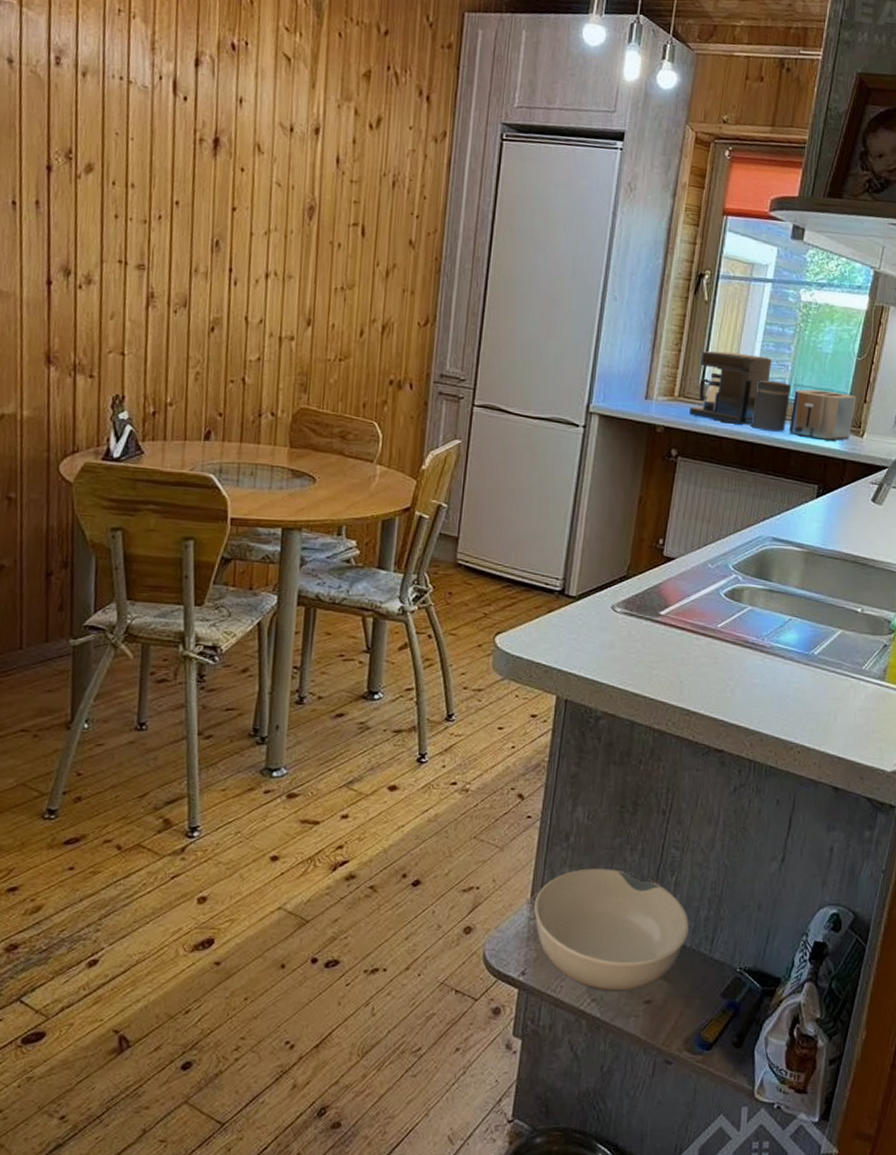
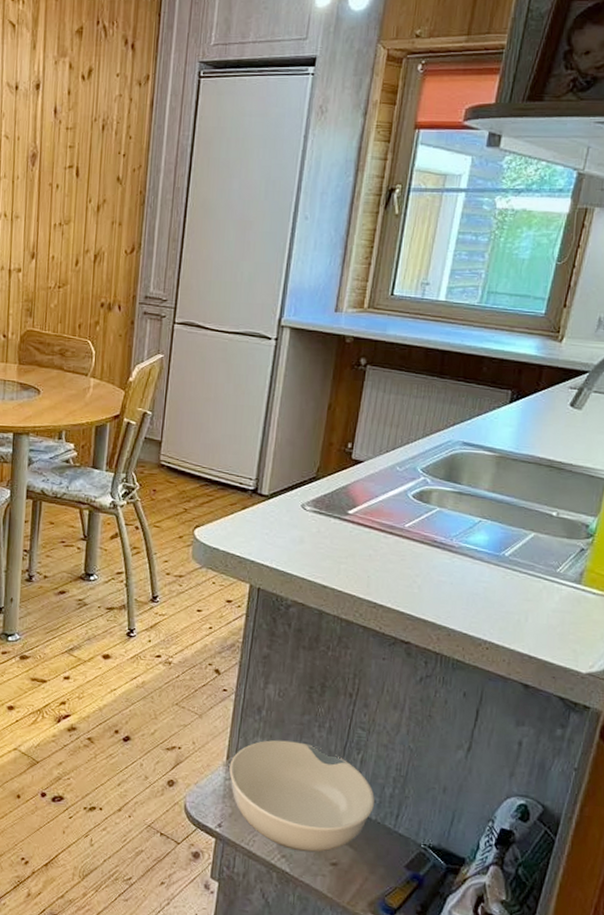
coffee maker: present [689,351,772,425] -> none [379,262,464,333]
cylinder: present [751,379,792,432] -> none [441,288,485,339]
toaster: present [789,389,857,442] -> none [482,296,555,347]

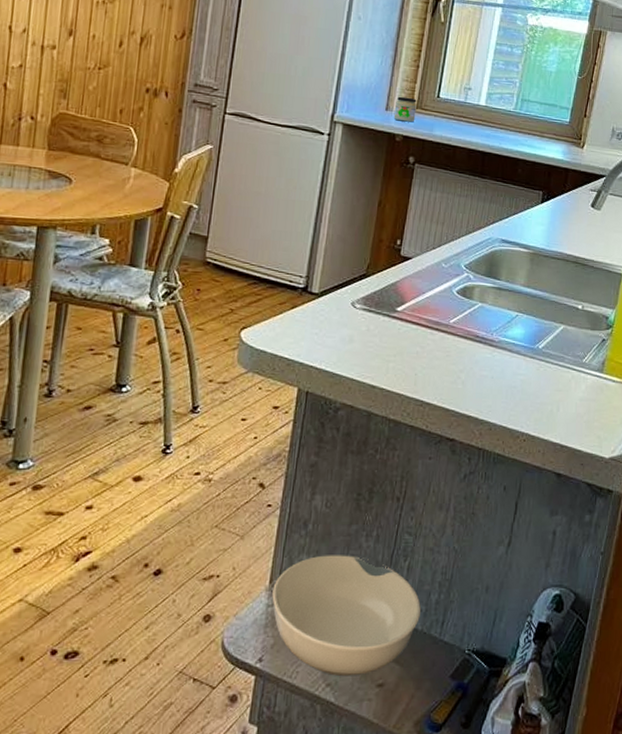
jar: none [343,296,369,323] -> present [393,96,417,122]

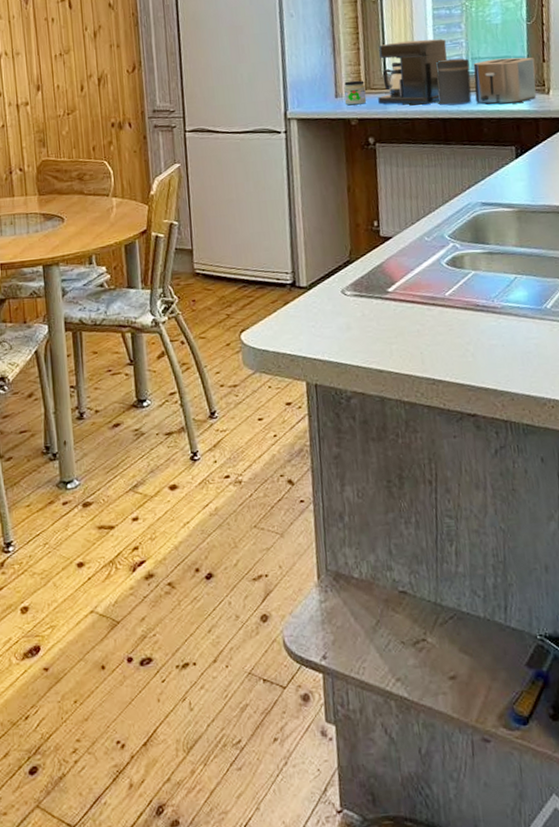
bowl: present [272,555,422,677] -> none [322,544,480,671]
coffee maker: none [426,67,501,136] -> present [378,38,447,105]
cylinder: none [482,94,520,143] -> present [436,58,472,106]
toaster: none [517,104,578,152] -> present [473,57,537,105]

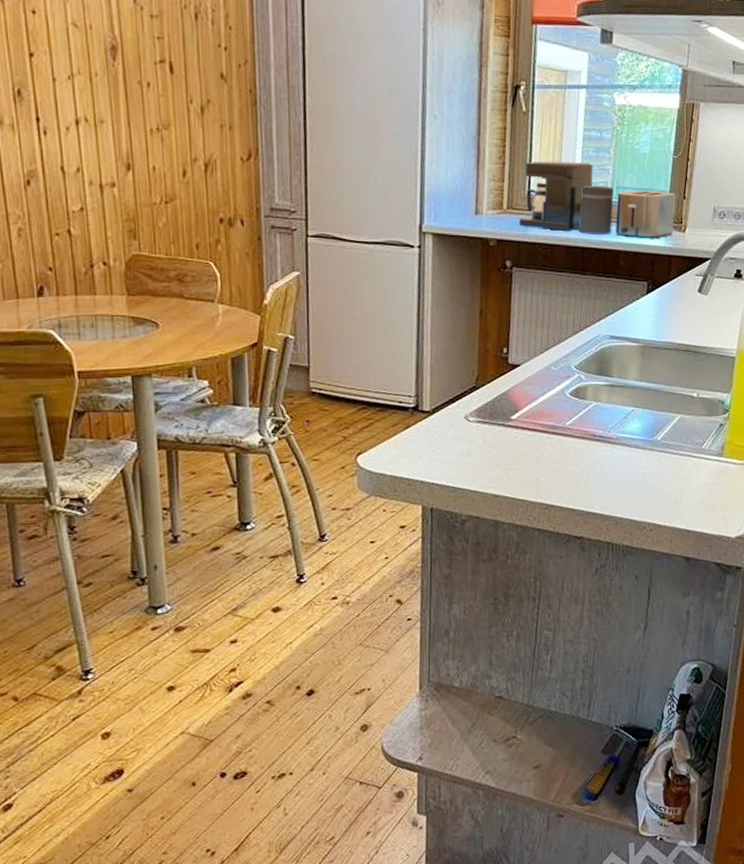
jar: present [344,80,367,106] -> none [484,198,508,224]

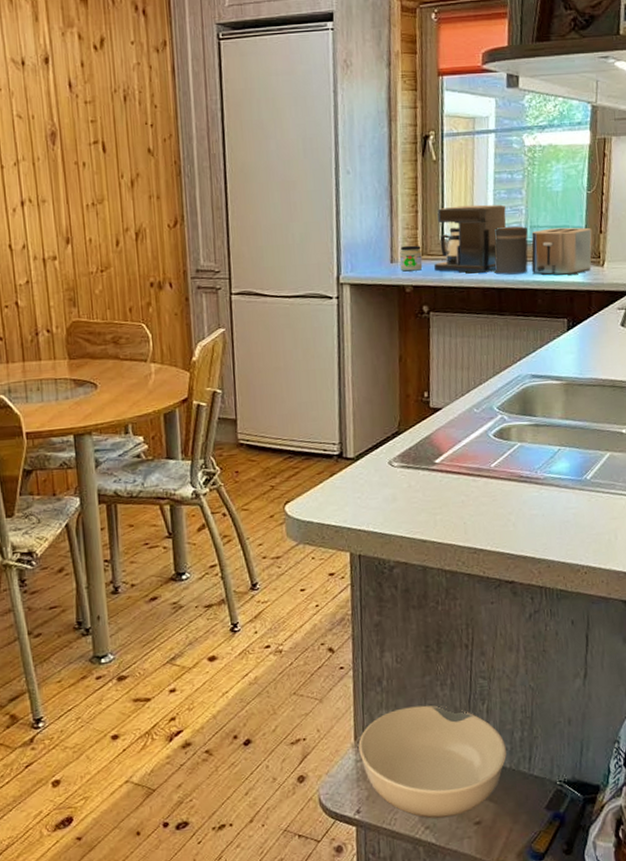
bowl: none [423,655,568,764] -> present [358,705,507,819]
jar: none [484,198,508,224] -> present [399,245,423,272]

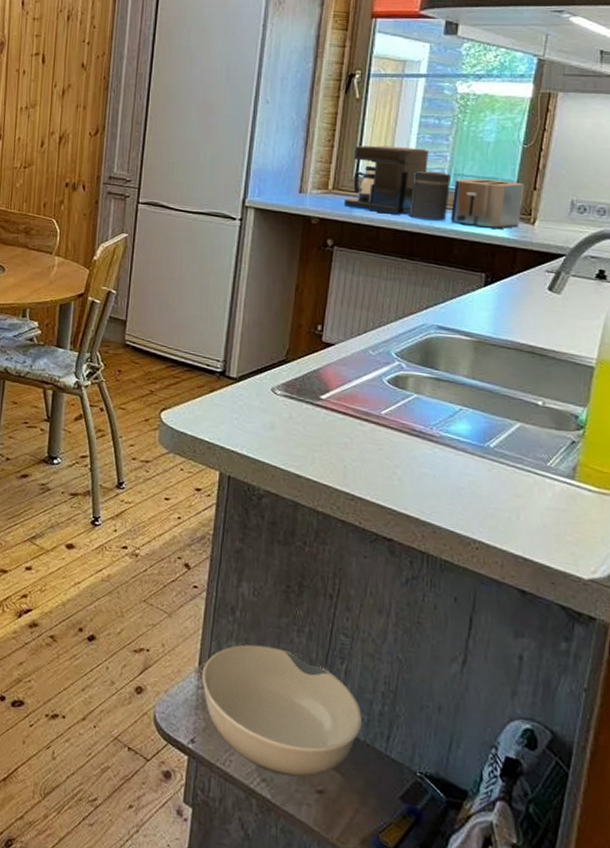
jar: present [399,245,423,272] -> none [308,178,333,204]

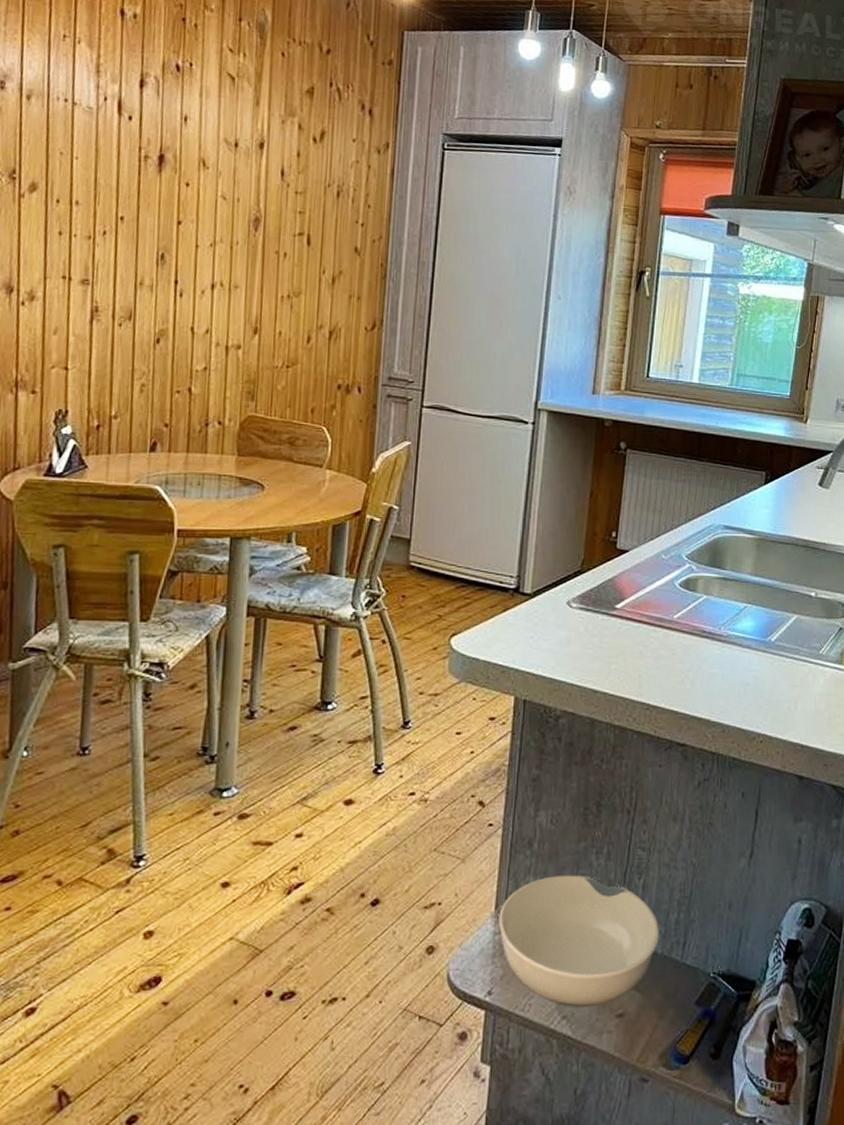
coffee maker: present [344,145,429,215] -> none [636,345,714,416]
cylinder: present [409,170,452,221] -> none [697,371,735,421]
toaster: present [451,178,525,230] -> none [735,378,798,429]

